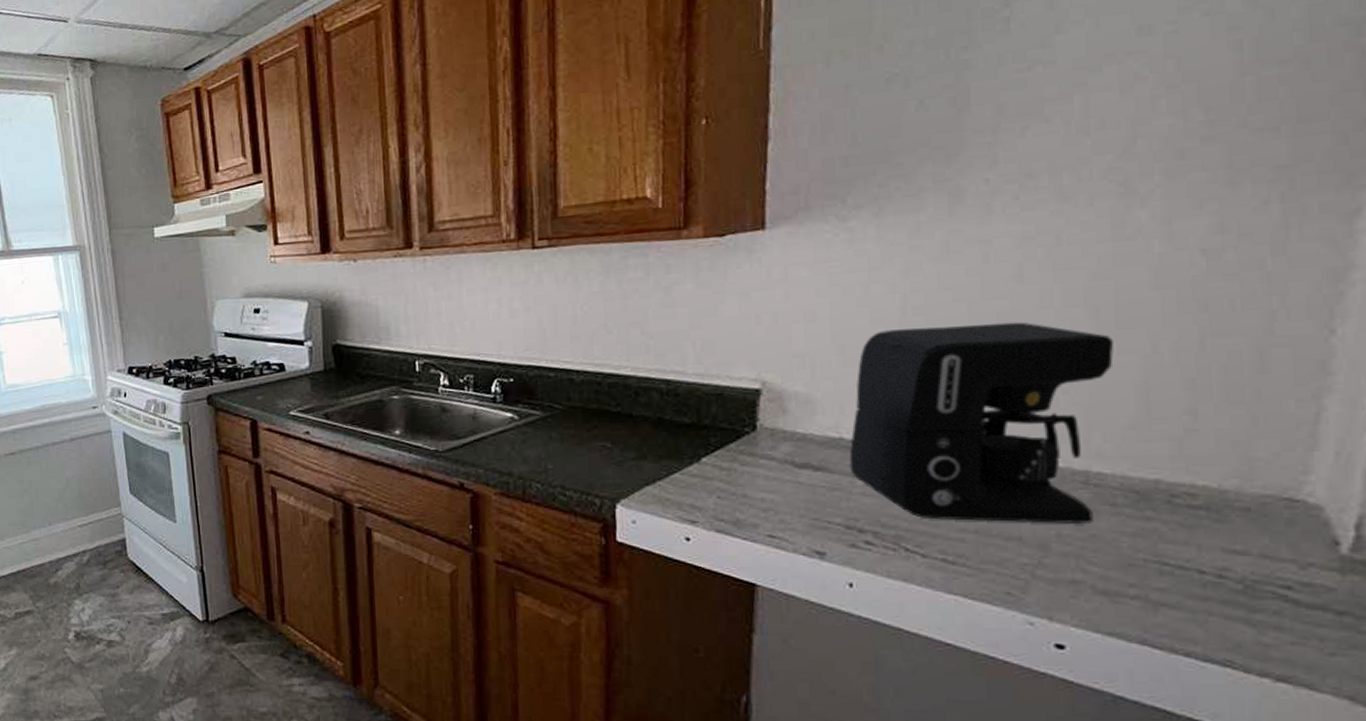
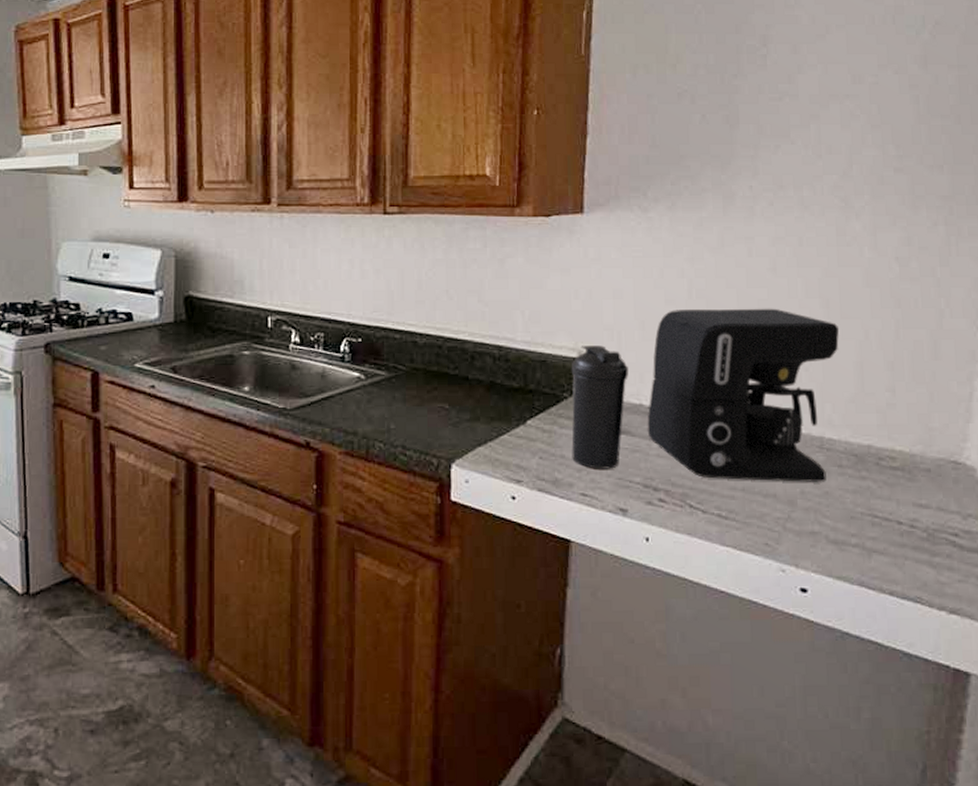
water bottle: none [753,374,825,509] -> present [571,345,628,469]

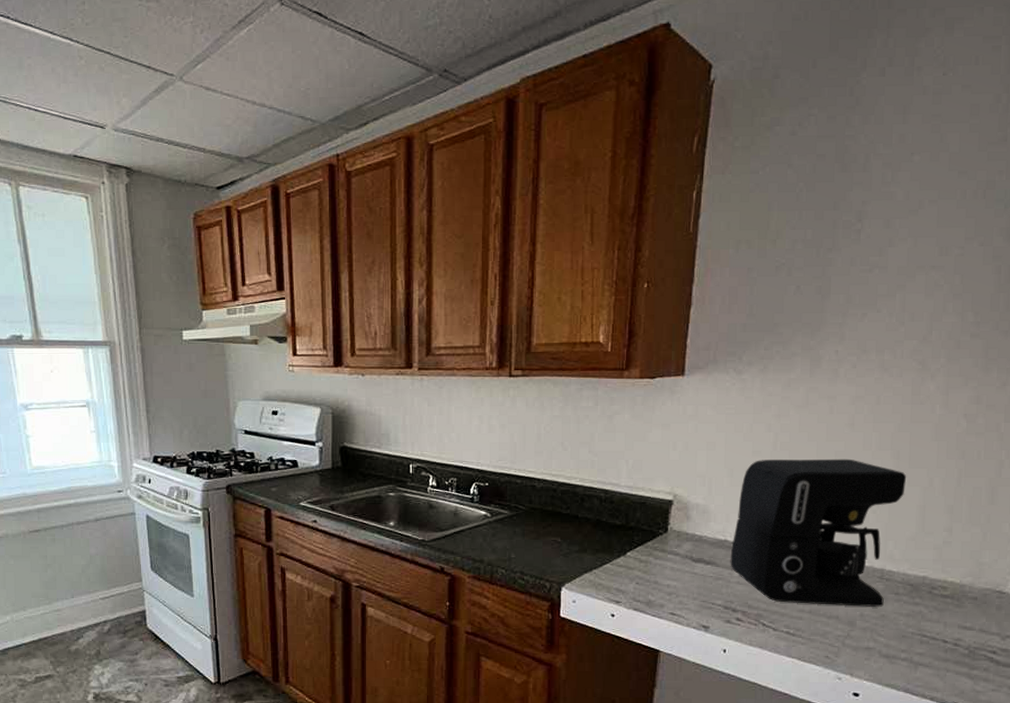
water bottle: present [571,345,628,469] -> none [664,490,716,593]

